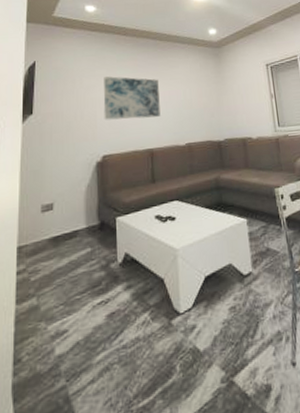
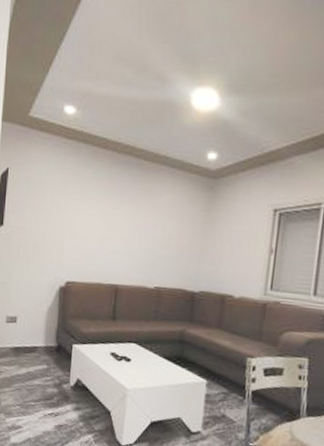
wall art: present [103,76,161,120] -> none [71,196,135,251]

